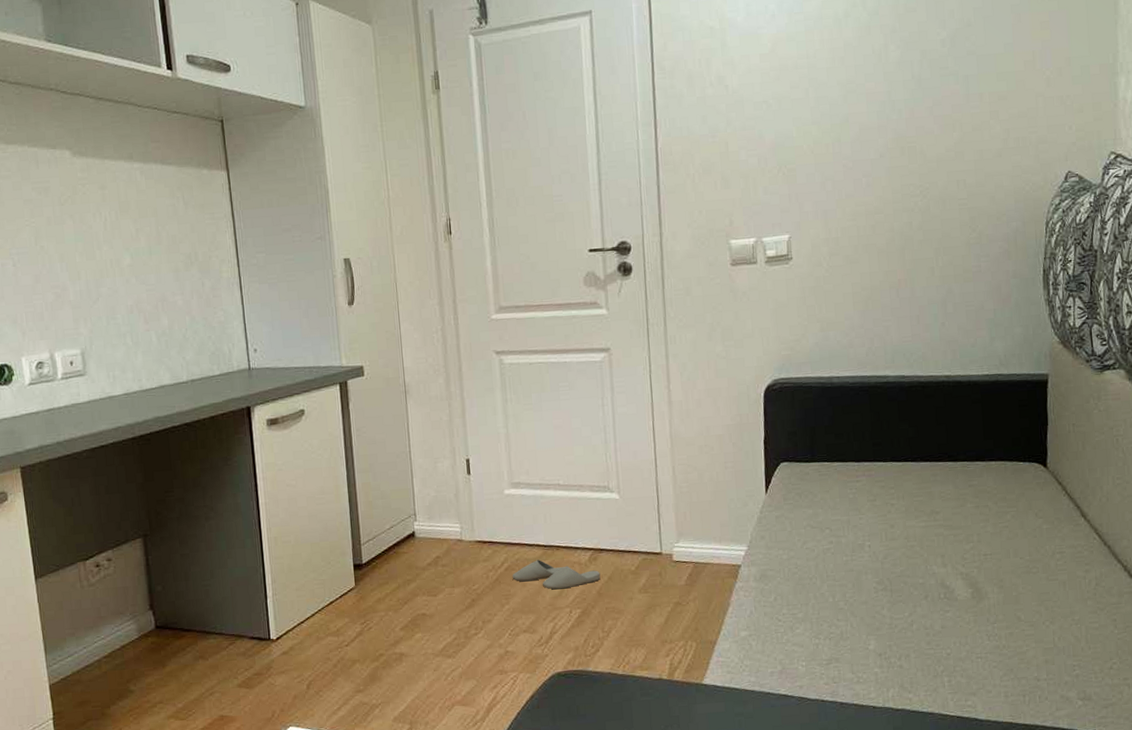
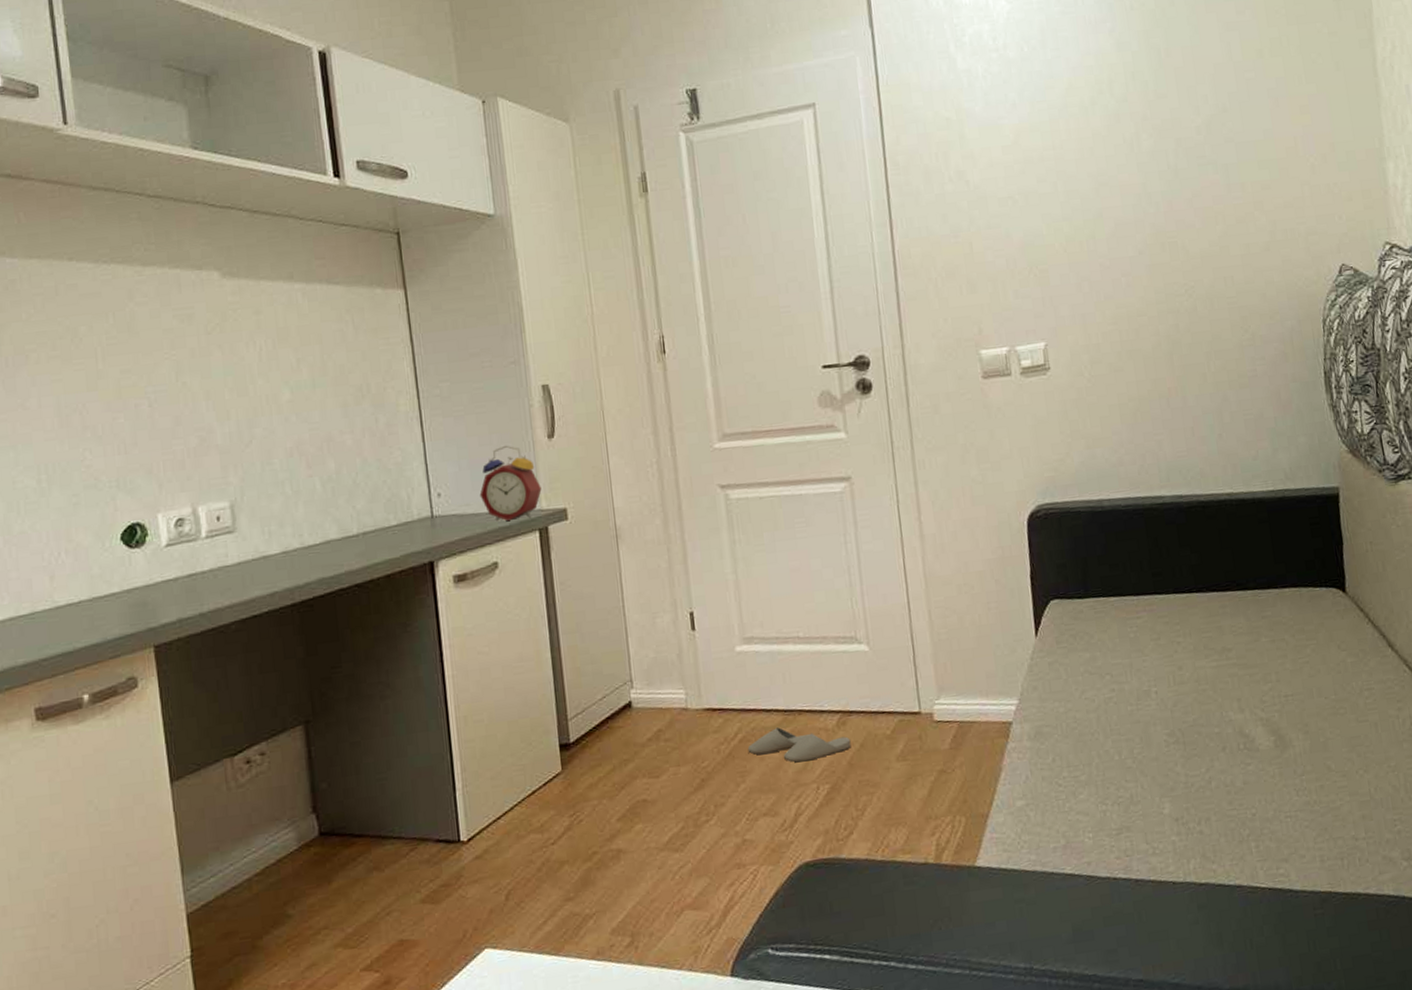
alarm clock: none [289,309,342,376] -> present [479,445,542,522]

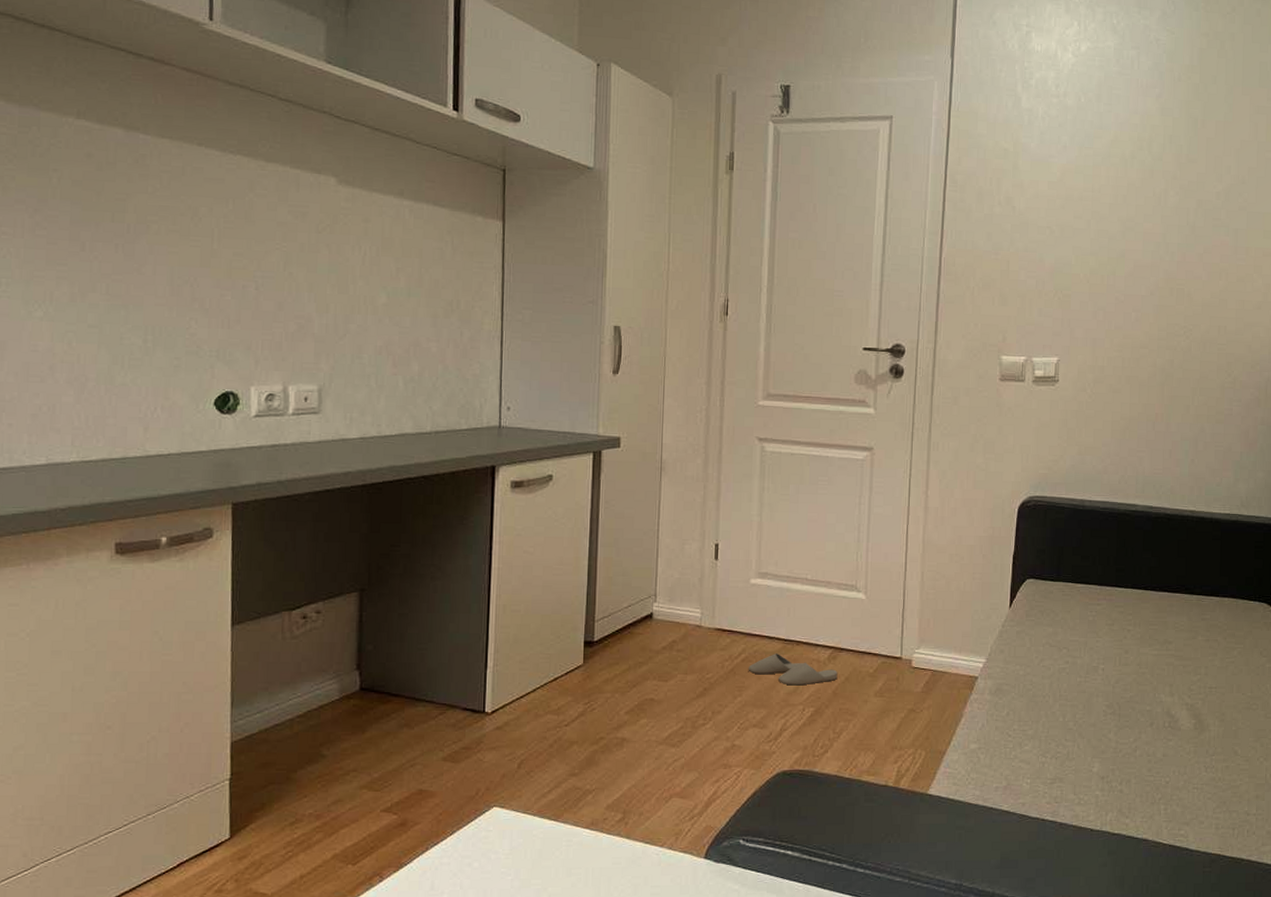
alarm clock: present [479,445,542,522] -> none [545,374,601,442]

